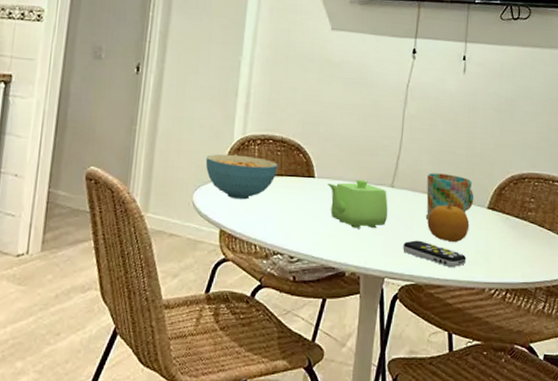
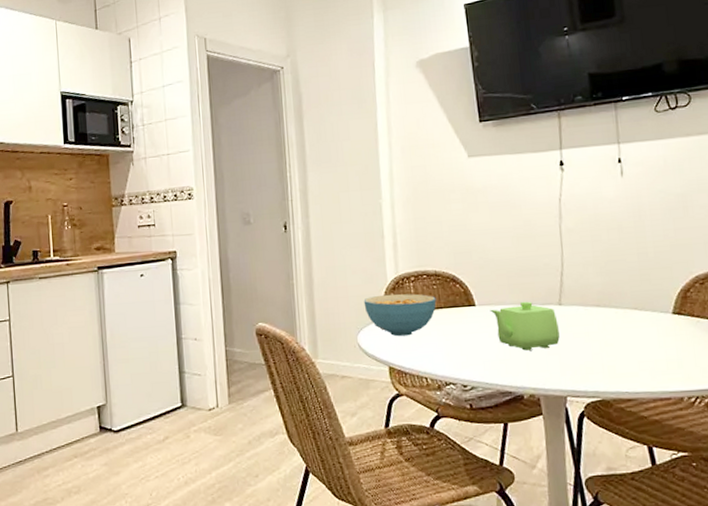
remote control: present [403,240,467,267] -> none [581,355,657,379]
mug: present [425,173,474,220] -> none [597,283,656,333]
fruit: present [427,197,470,242] -> none [605,307,655,353]

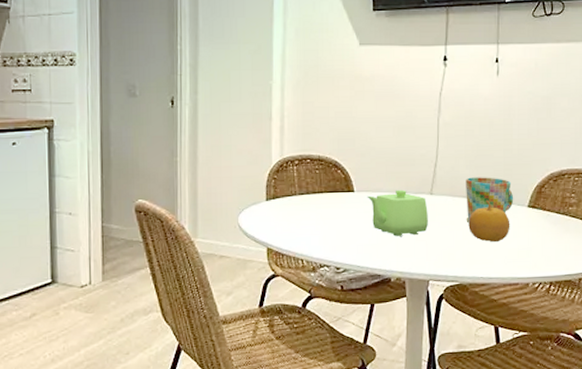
cereal bowl: present [363,293,436,337] -> none [247,176,318,219]
mug: none [597,283,656,333] -> present [466,177,514,223]
fruit: none [605,307,655,353] -> present [468,199,510,242]

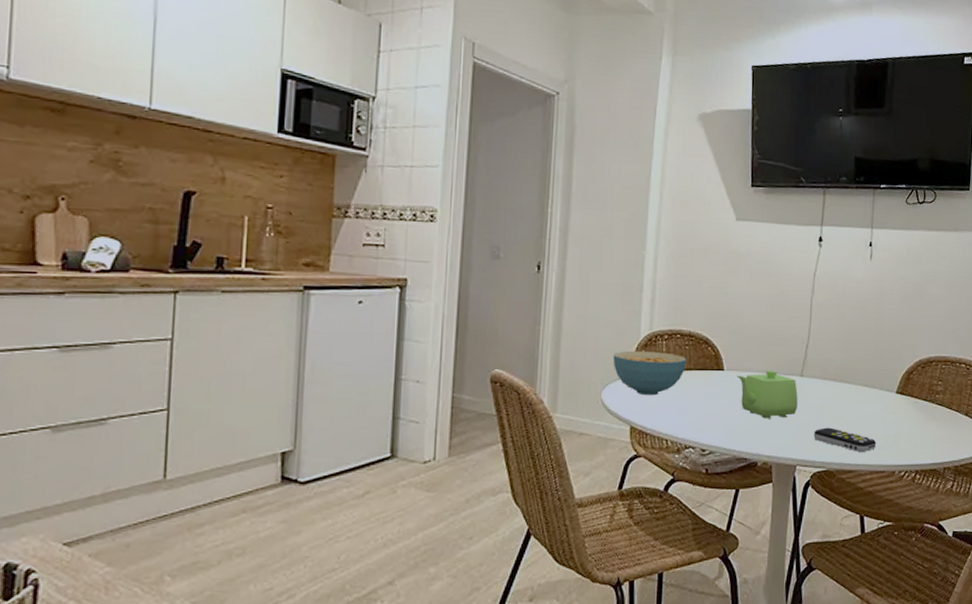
cereal bowl: none [247,176,318,219] -> present [613,350,687,396]
remote control: none [445,243,509,265] -> present [813,427,877,452]
mug: present [466,177,514,223] -> none [835,360,883,407]
fruit: present [468,199,510,242] -> none [837,384,879,427]

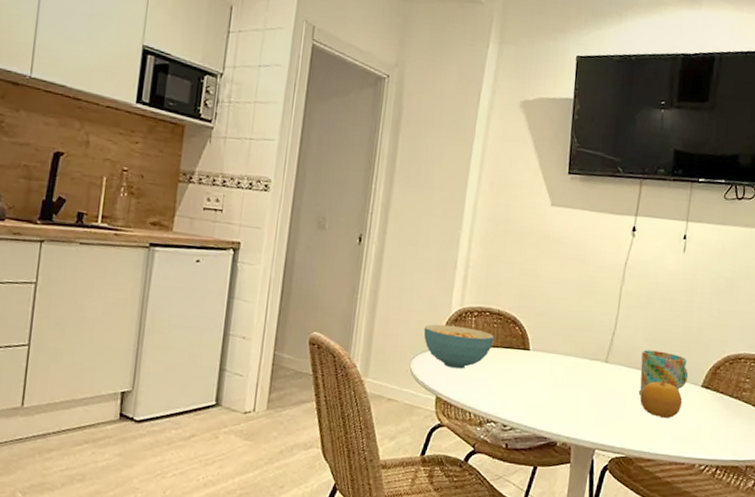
teapot: present [737,370,798,419] -> none [542,353,602,401]
remote control: present [813,427,877,452] -> none [614,414,678,442]
mug: none [835,360,883,407] -> present [638,350,689,395]
fruit: none [837,384,879,427] -> present [640,374,683,418]

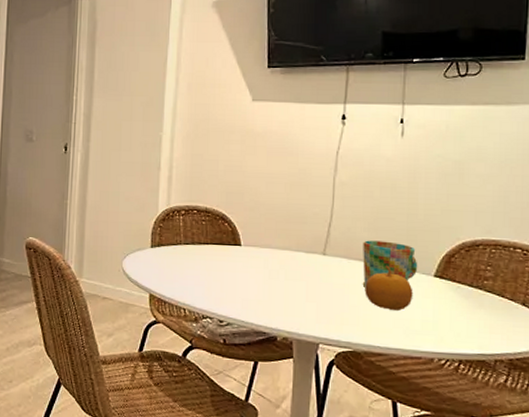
cereal bowl: present [423,324,494,369] -> none [133,224,204,267]

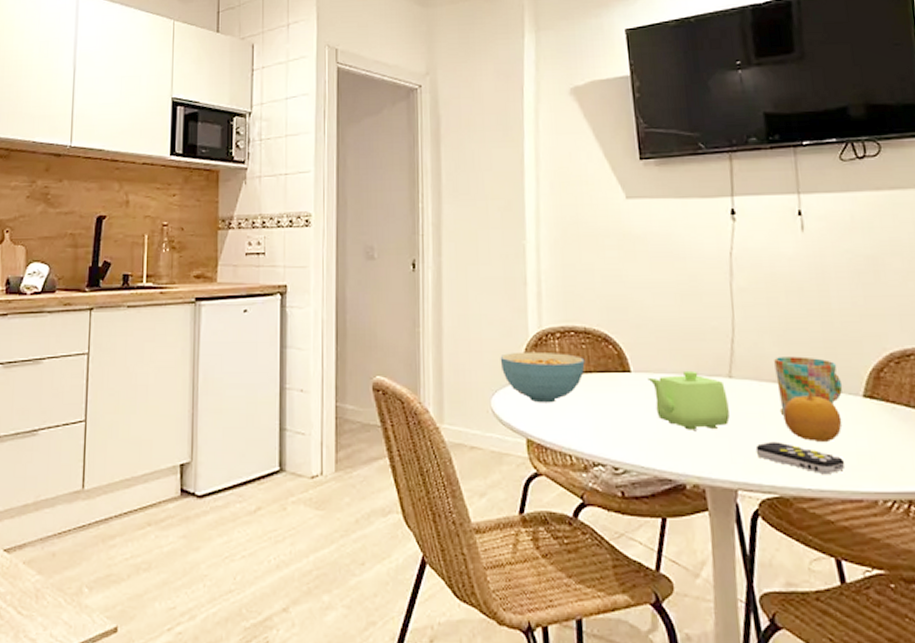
cereal bowl: none [133,224,204,267] -> present [500,351,585,403]
teapot: none [254,247,320,295] -> present [647,370,730,430]
remote control: none [338,307,411,336] -> present [755,441,846,473]

